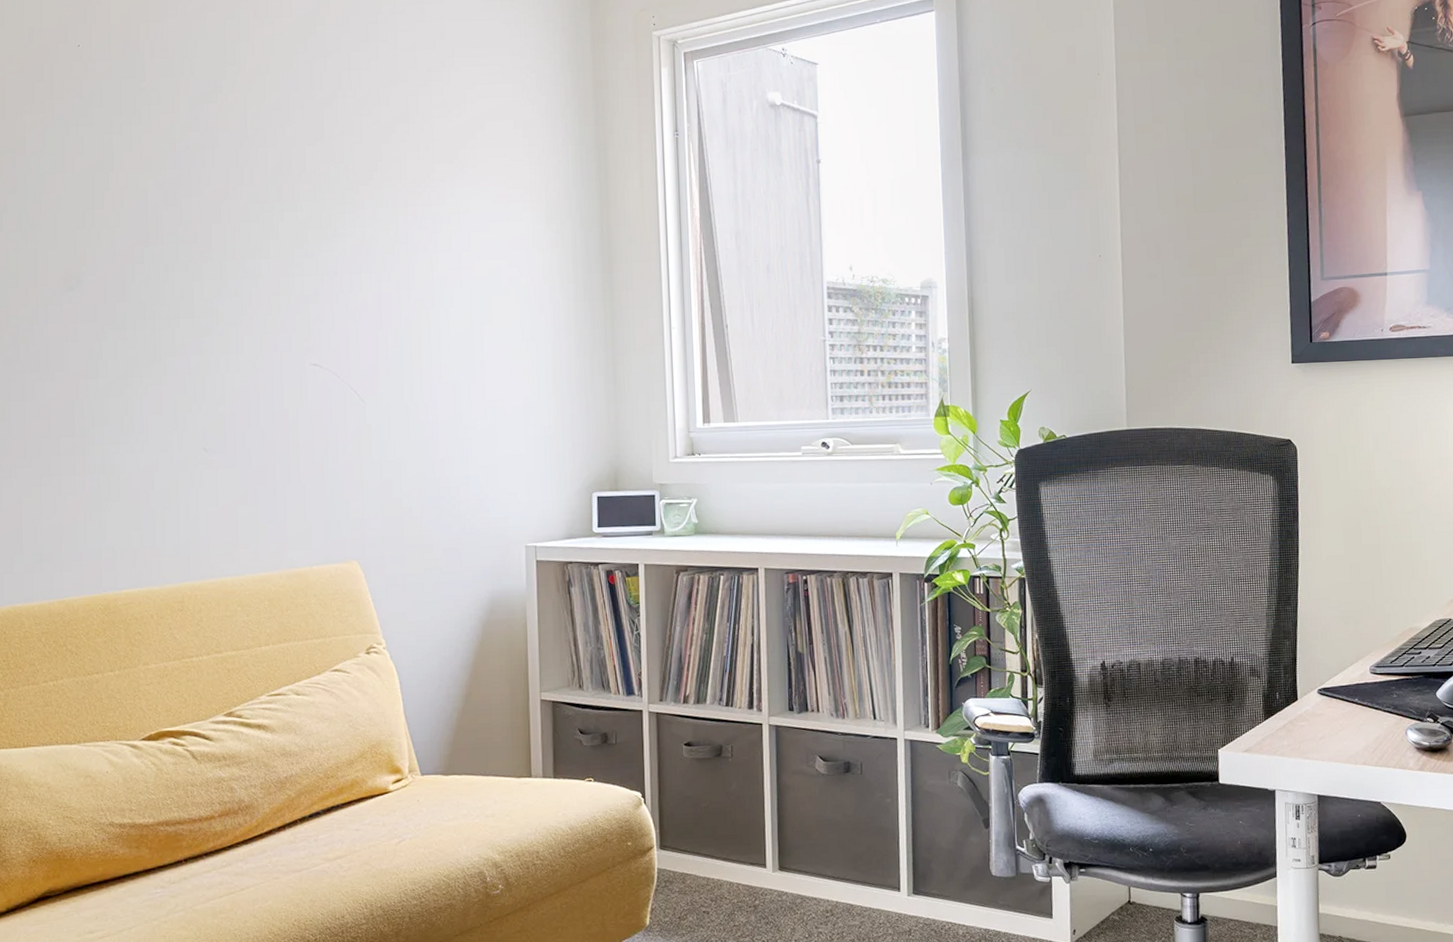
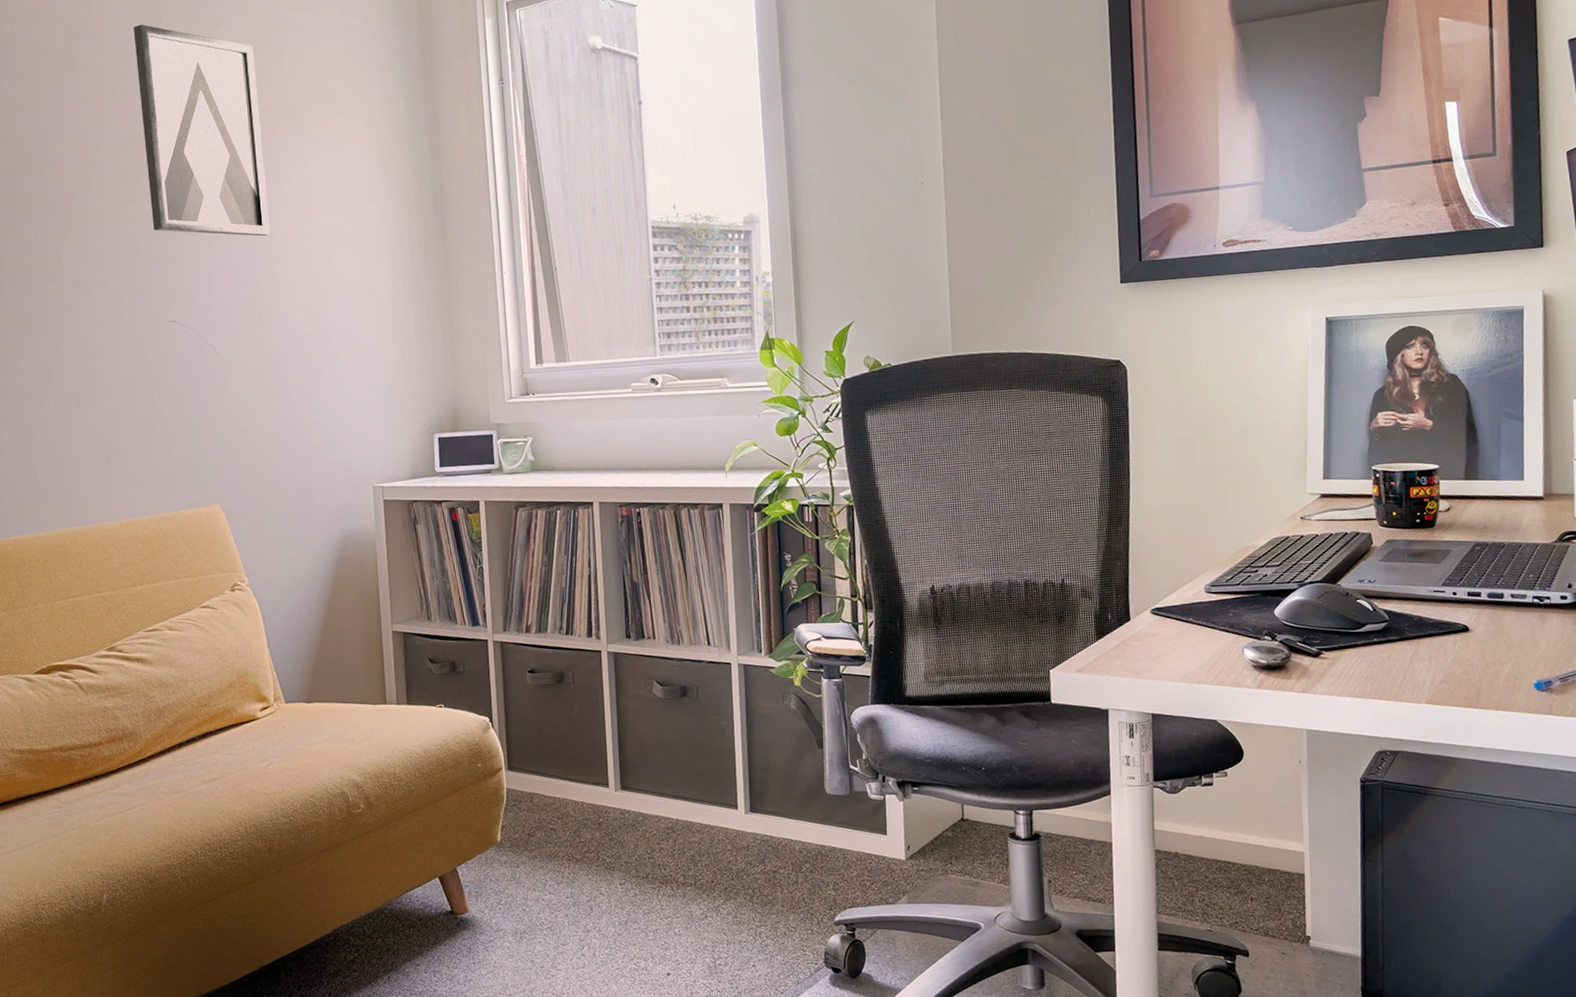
wall art: none [285,52,425,280] -> present [133,24,270,237]

